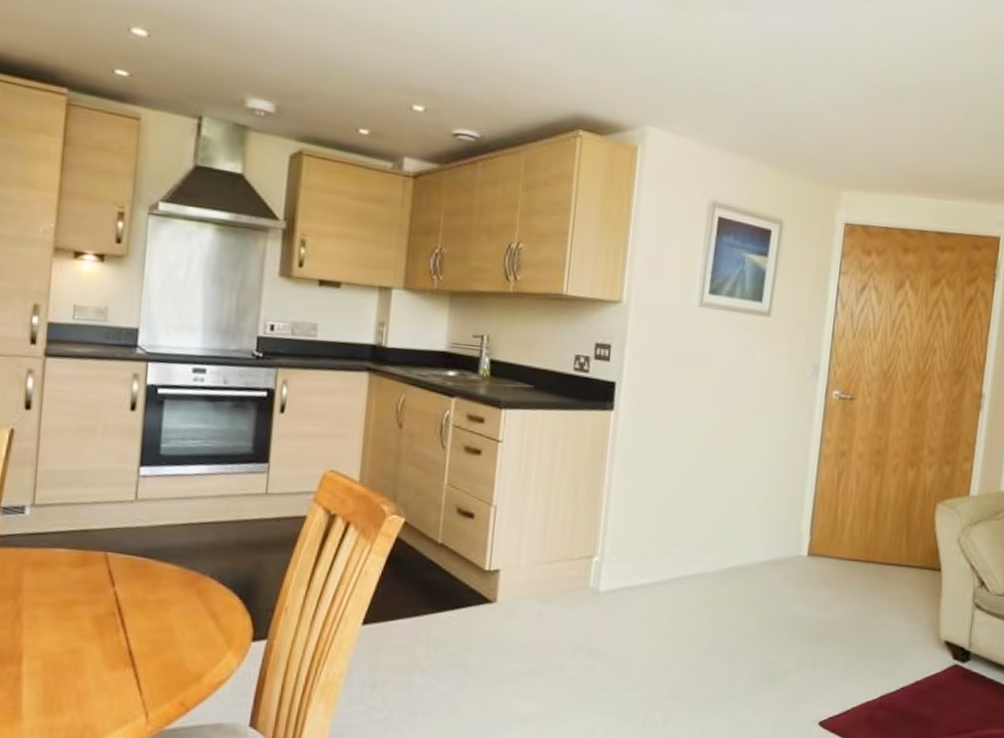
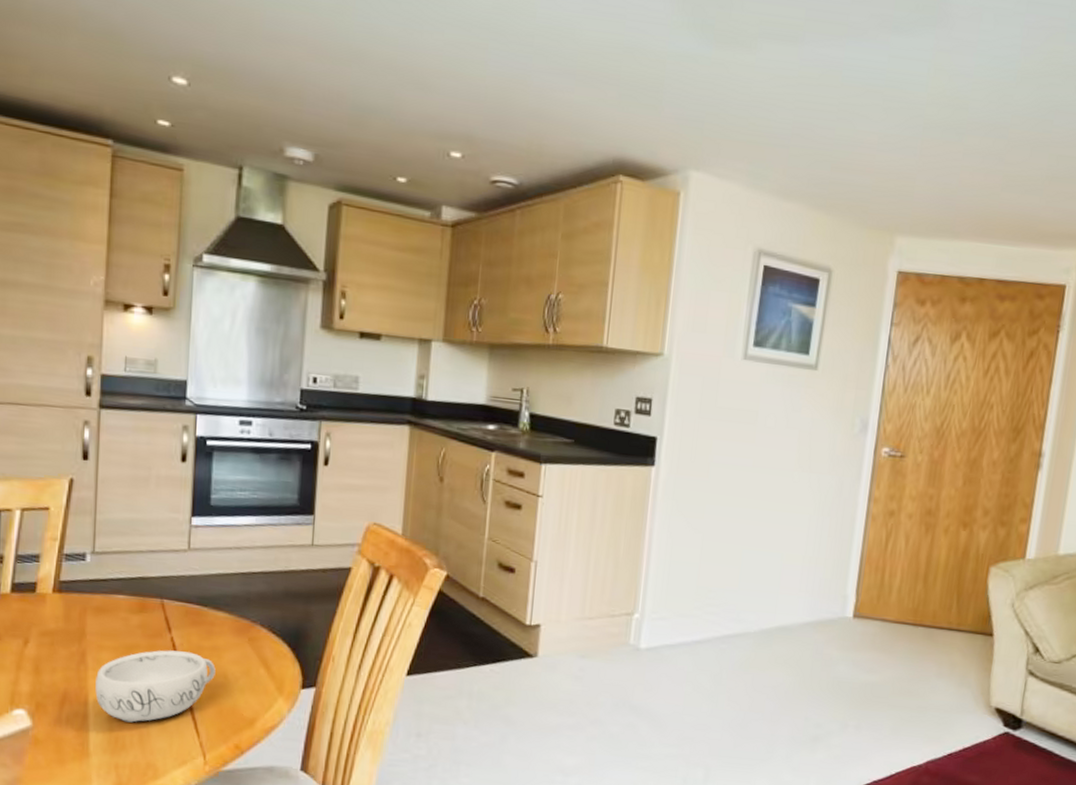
decorative bowl: none [30,605,161,682] -> present [95,650,216,723]

